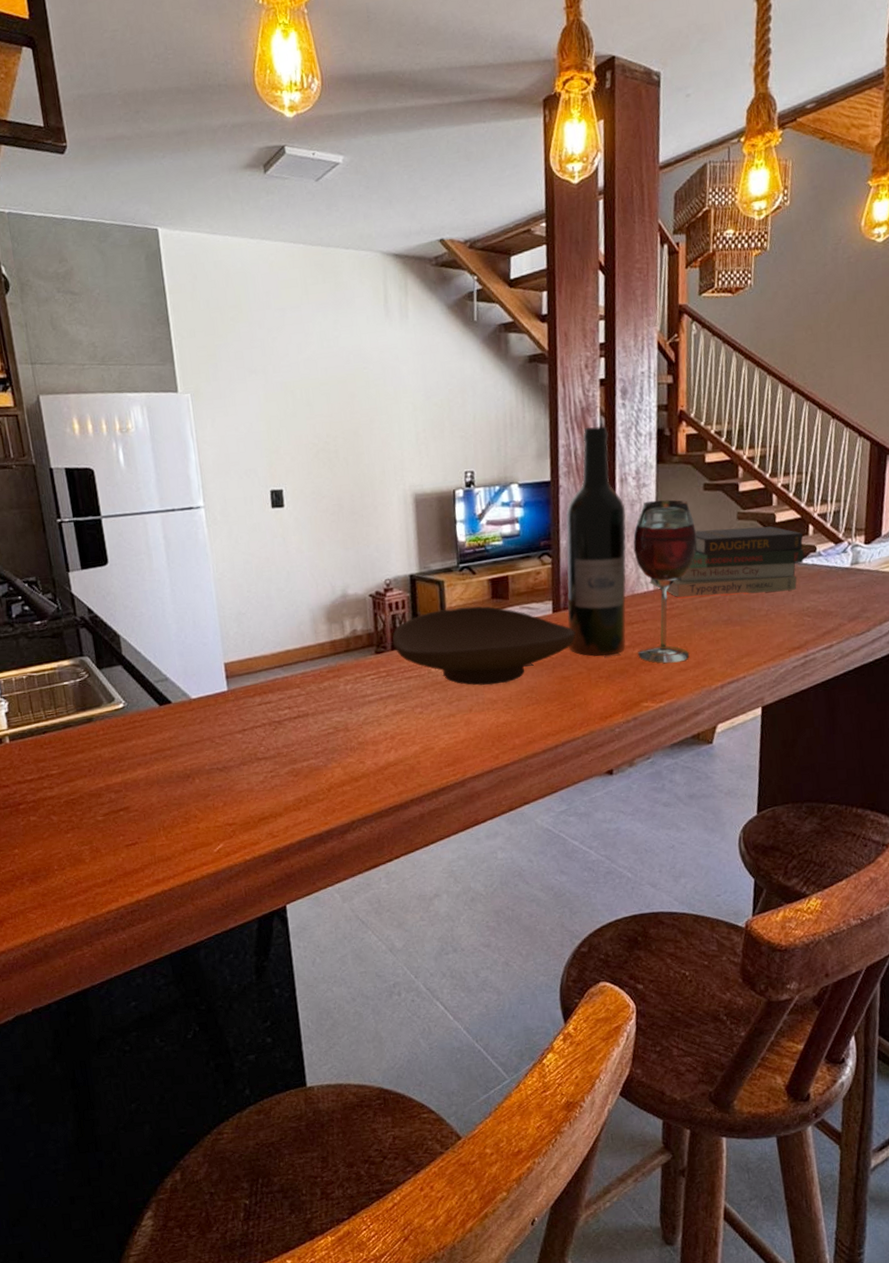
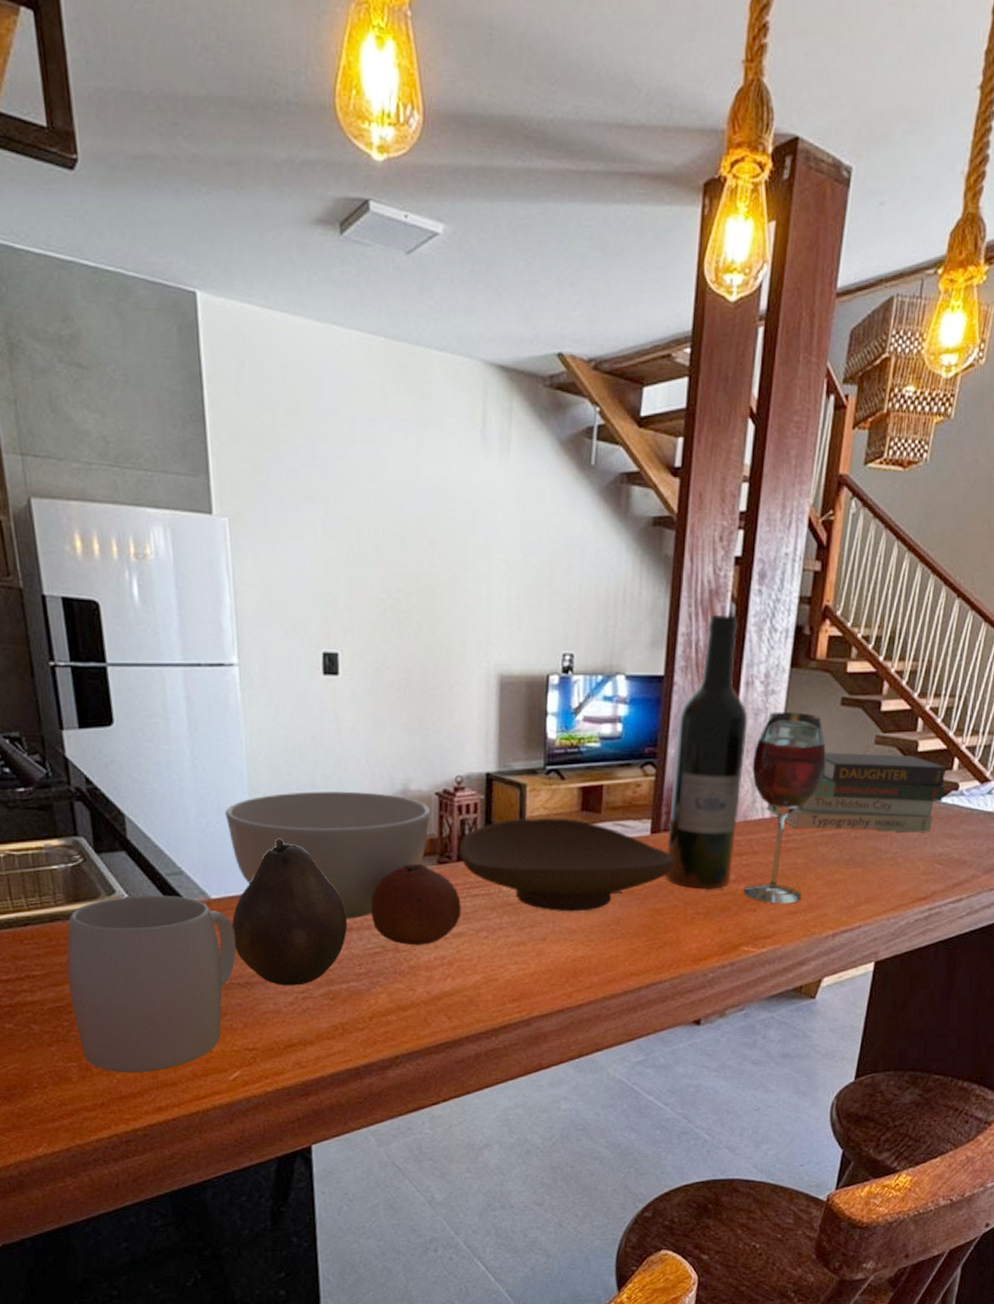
mug: none [77,698,214,853] -> present [66,895,236,1073]
bowl: none [199,599,367,707] -> present [224,791,431,919]
fruit: none [209,644,305,768] -> present [231,839,348,986]
fruit: none [322,654,399,725] -> present [370,863,462,946]

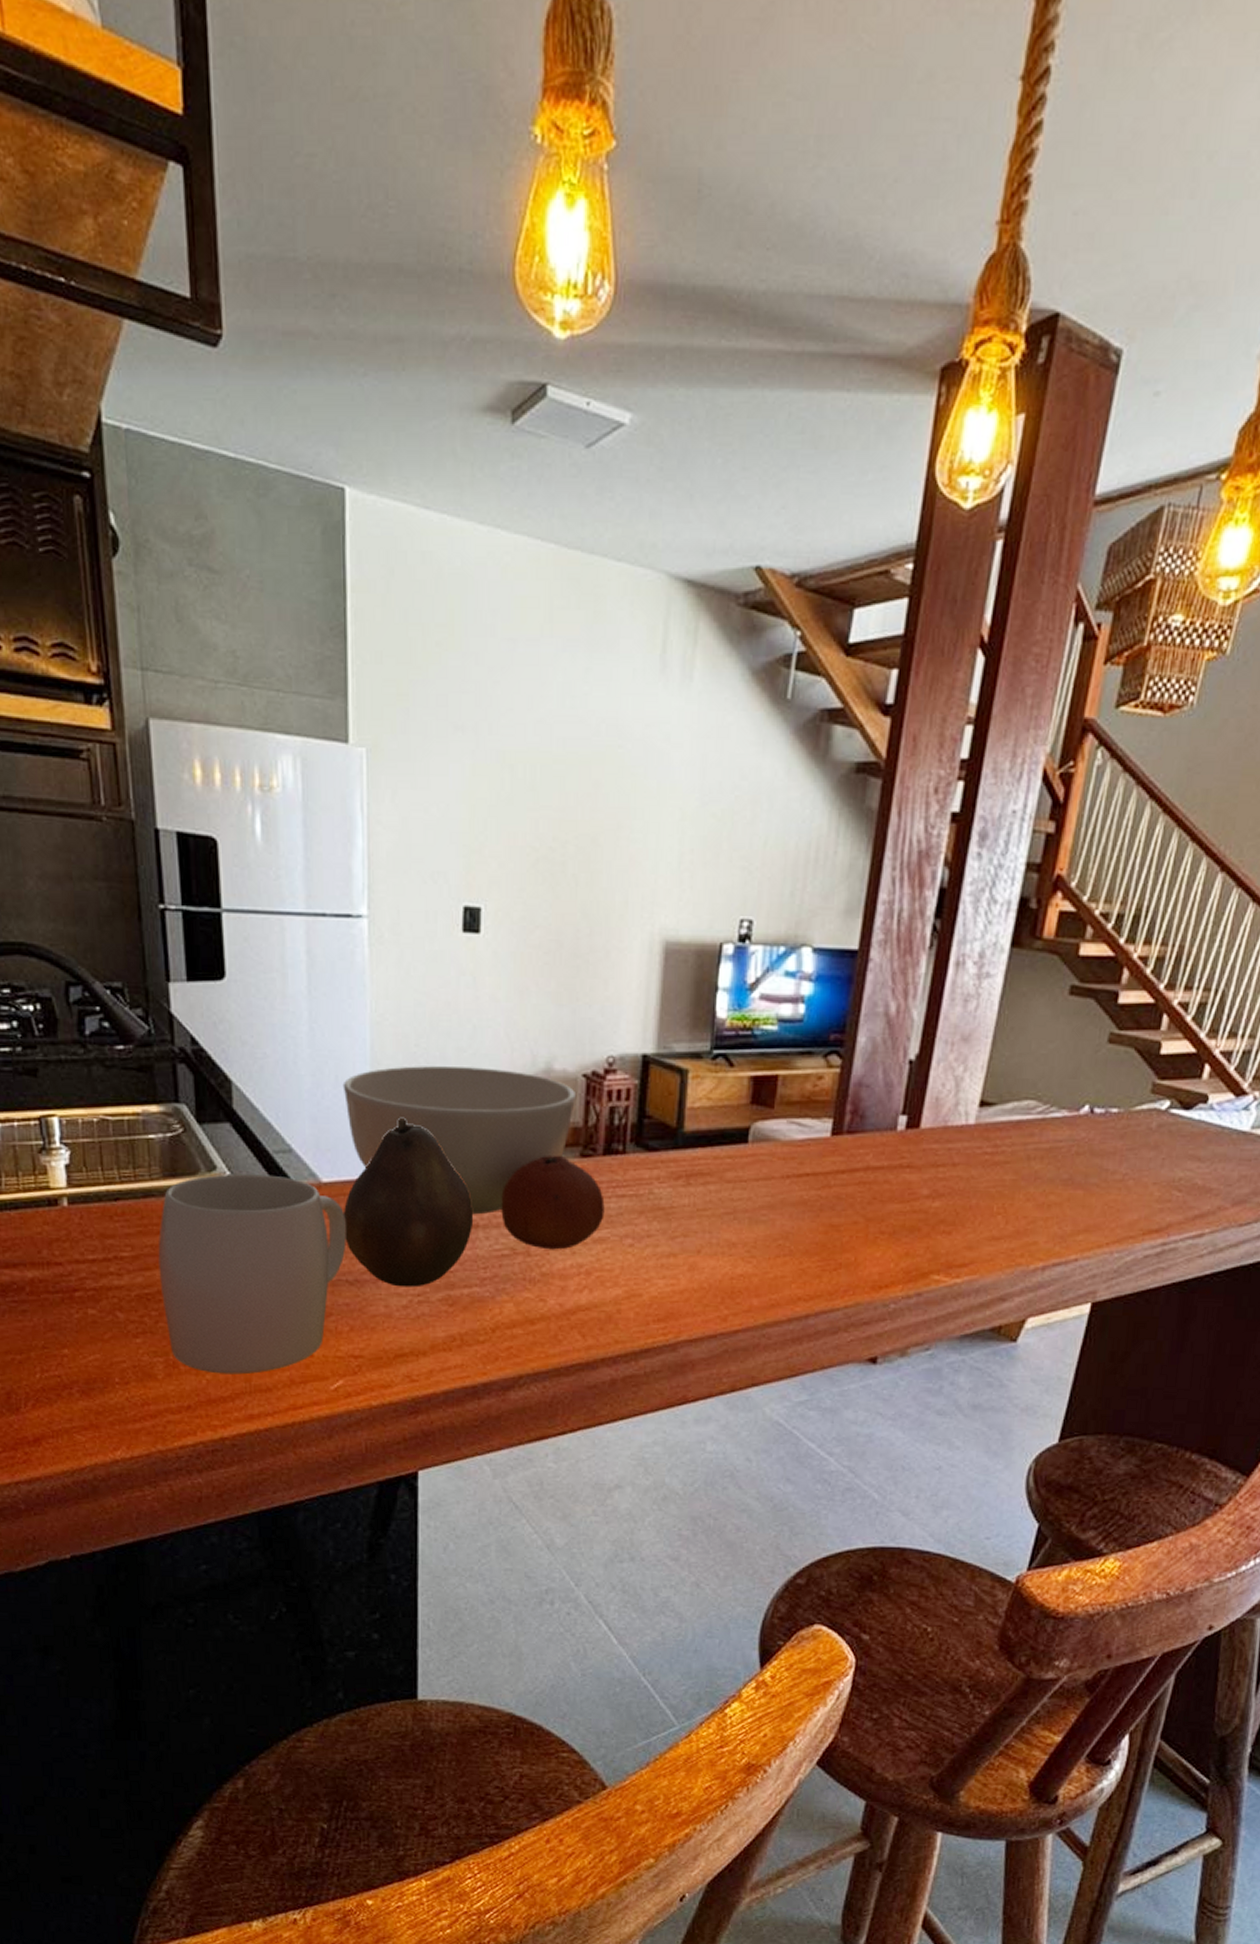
decorative bowl: present [459,817,675,912] -> none [606,1108,858,1222]
wine bottle: present [666,614,748,890] -> none [846,880,956,1205]
wineglass: present [744,711,827,904] -> none [938,998,1049,1227]
books: present [765,752,947,833] -> none [969,1050,1195,1152]

